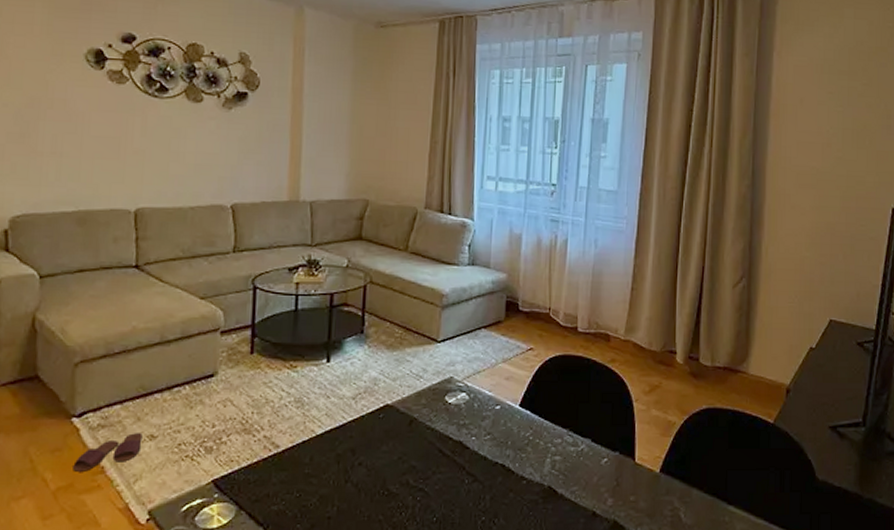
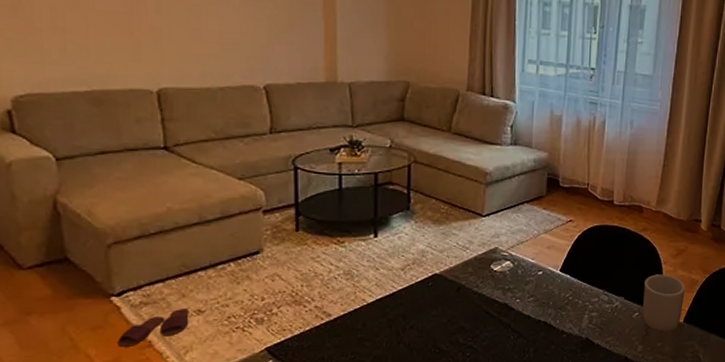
mug: none [611,413,661,483] -> present [642,274,686,332]

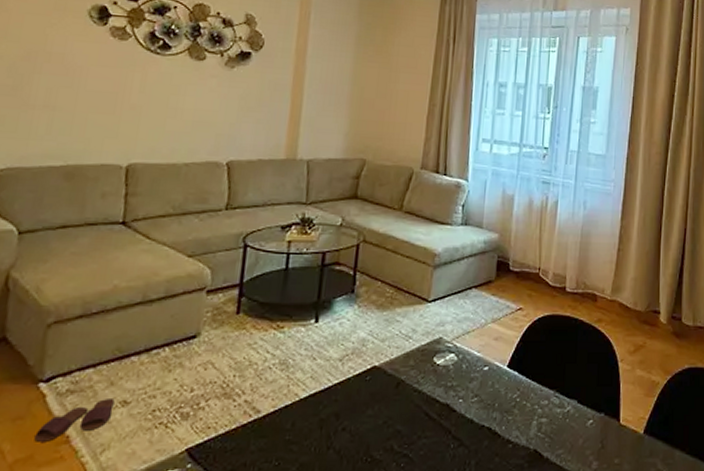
mug: present [642,274,686,332] -> none [597,374,645,445]

